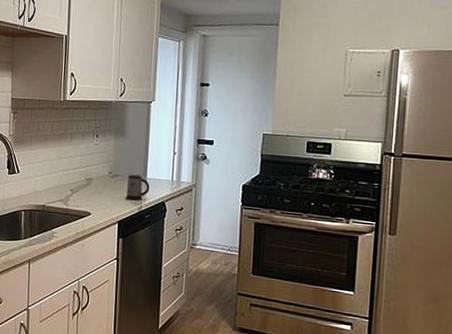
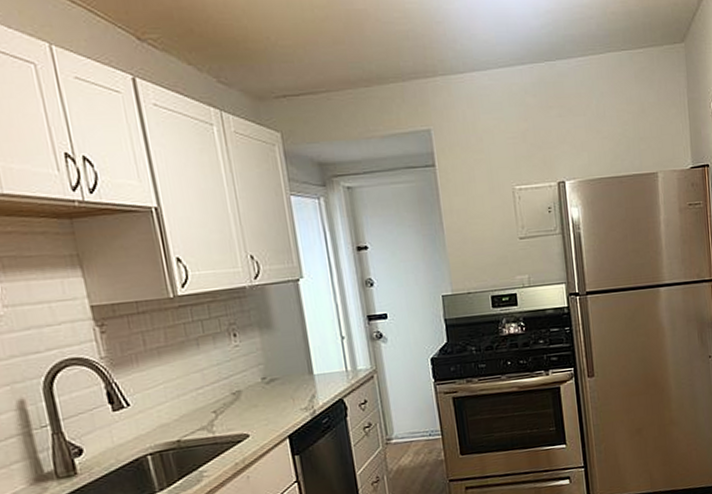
mug: present [126,174,150,201] -> none [288,372,321,407]

